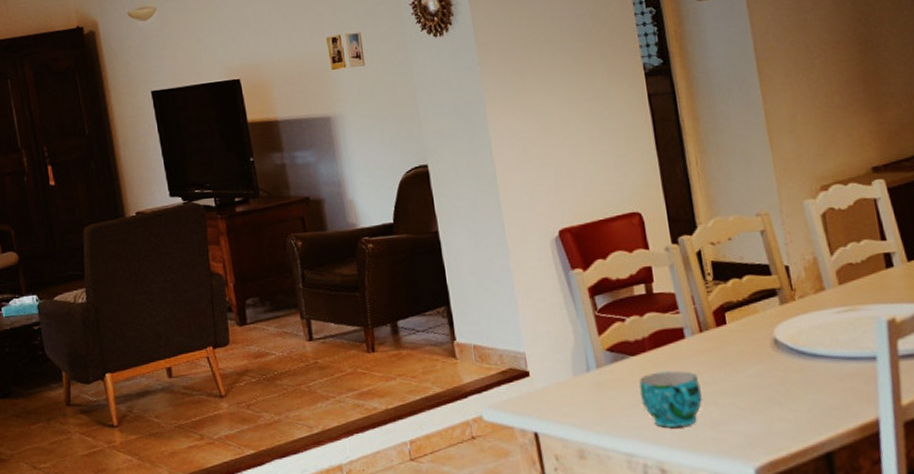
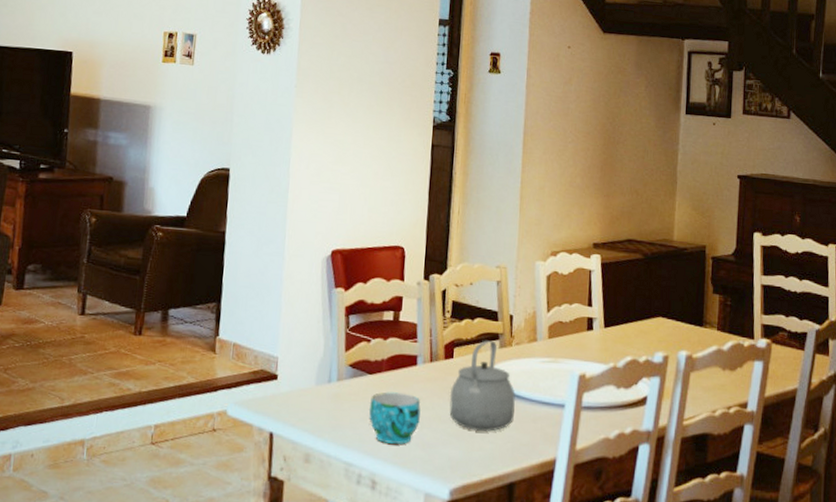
tea kettle: none [730,298,816,400] -> present [449,340,515,432]

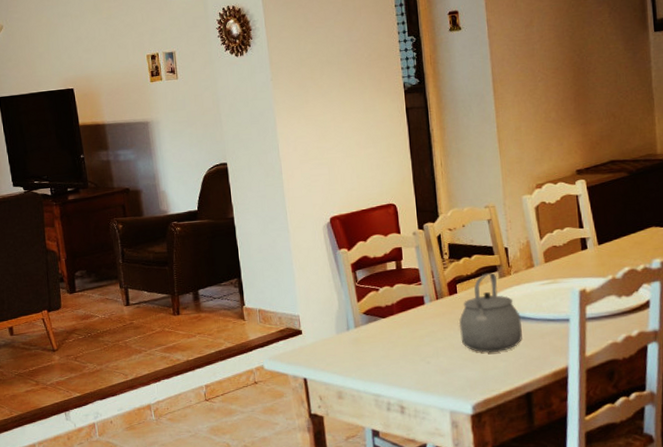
cup: present [369,392,421,444] -> none [386,329,435,374]

